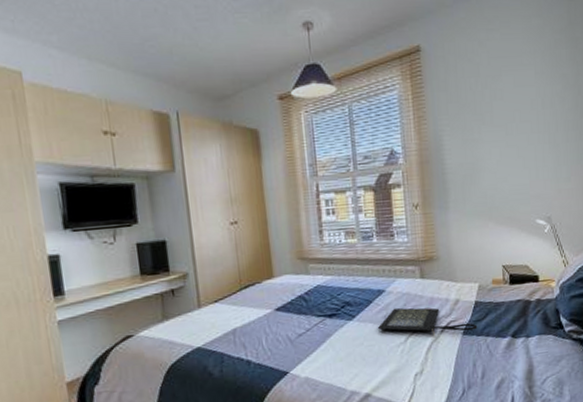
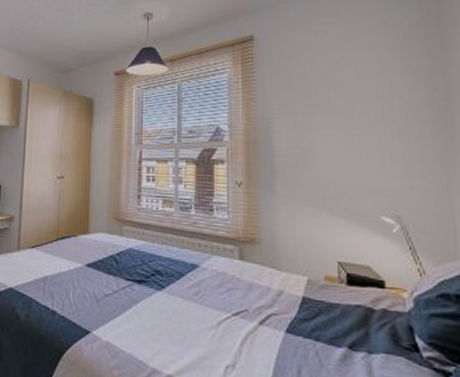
clutch bag: present [377,307,478,335] -> none [187,286,305,330]

